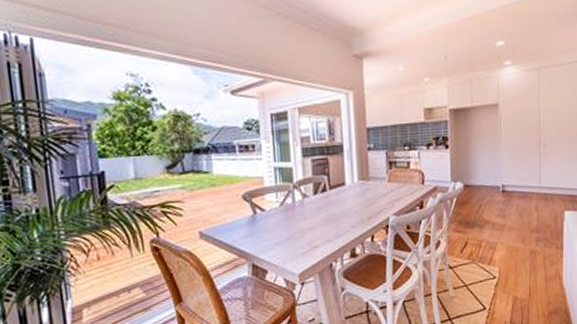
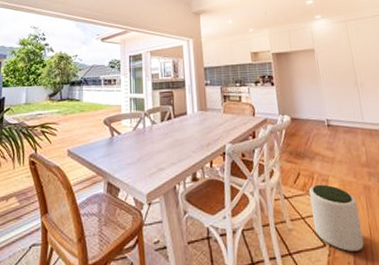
plant pot: none [475,251,522,312] -> present [309,184,364,251]

